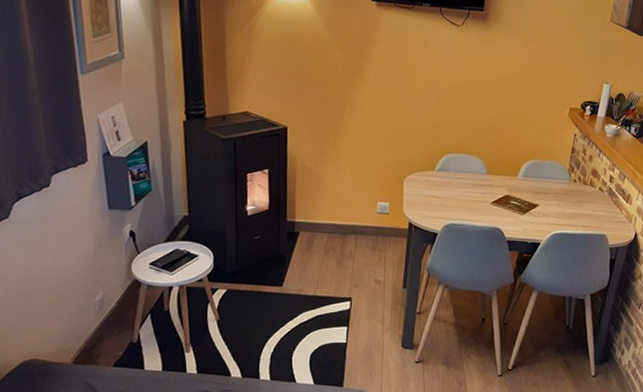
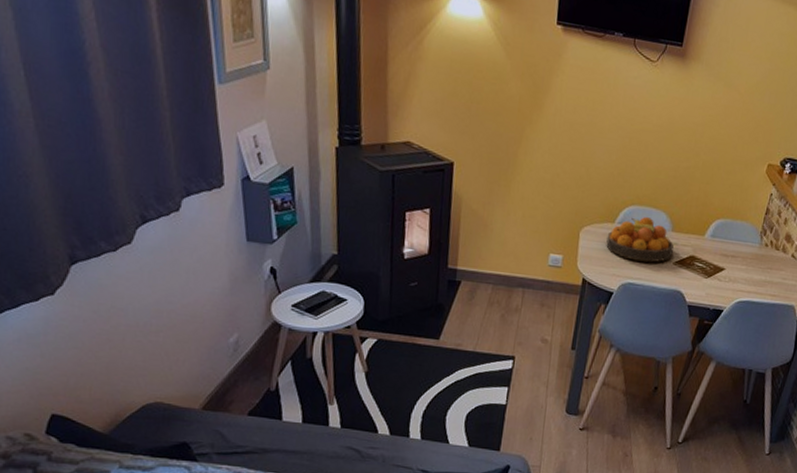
fruit bowl: none [428,162,490,204] -> present [606,216,674,263]

